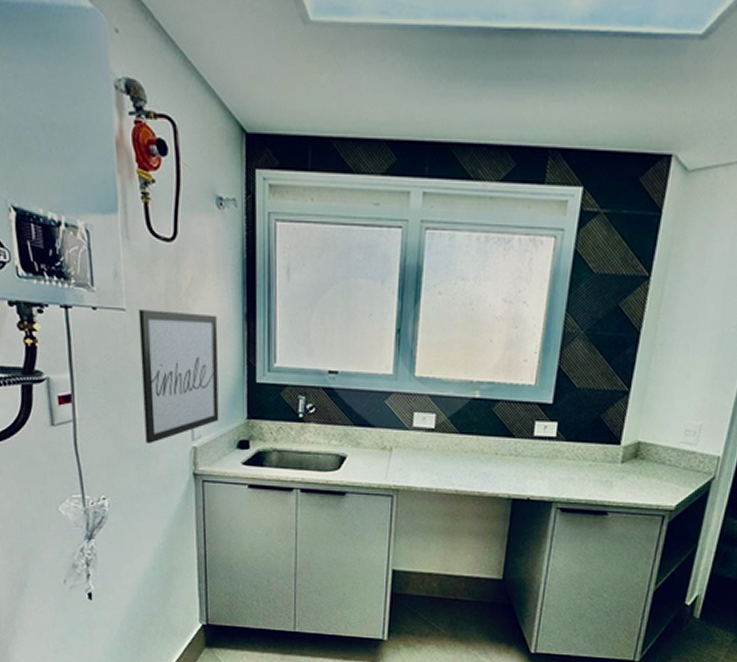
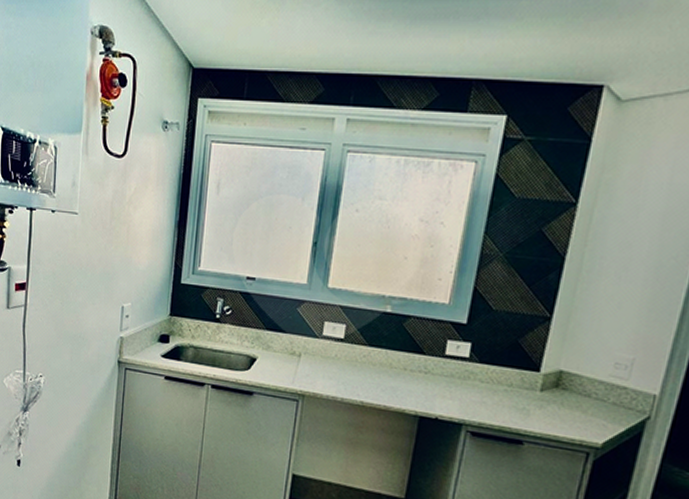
wall art: present [138,310,219,443] -> none [81,214,153,331]

